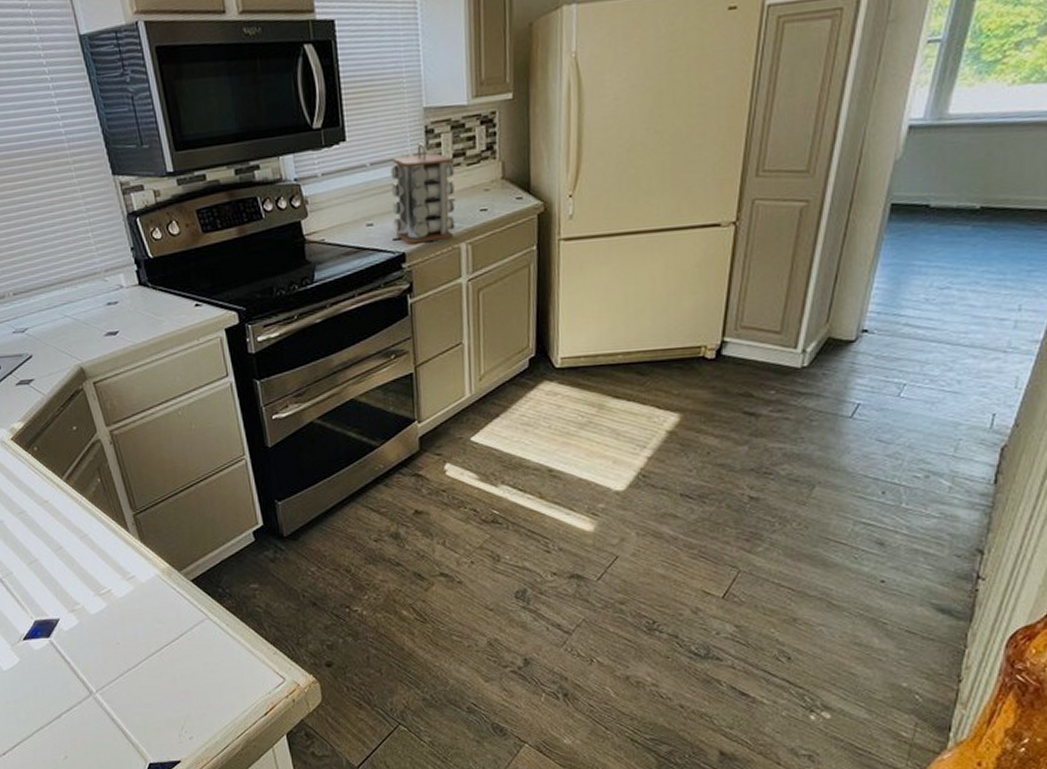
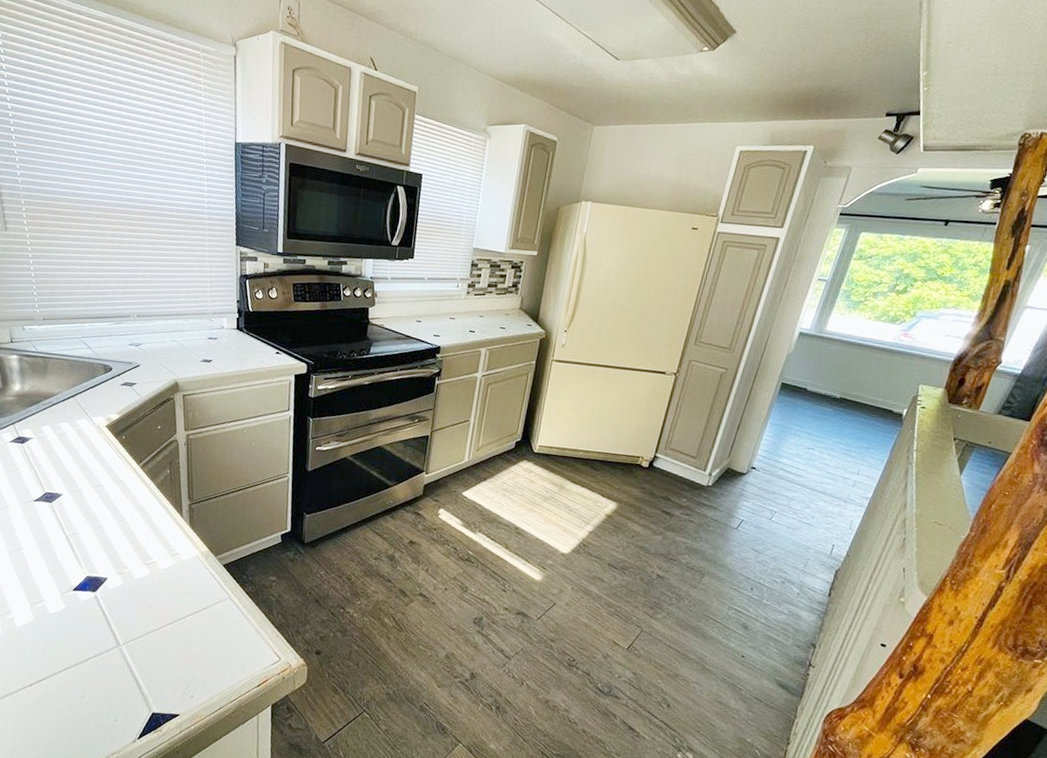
spice rack: present [390,143,456,244] -> none [435,272,488,344]

